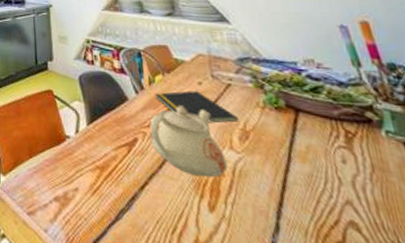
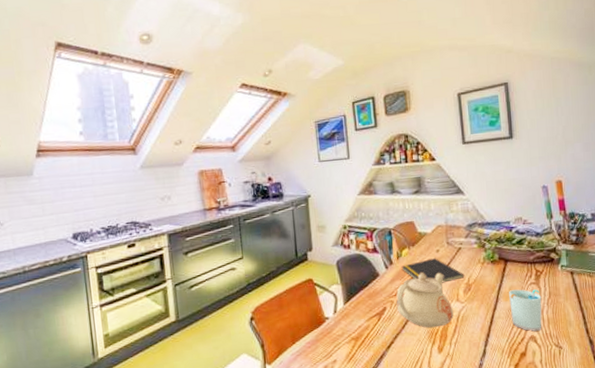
cup: none [306,150,367,216] -> present [509,289,542,332]

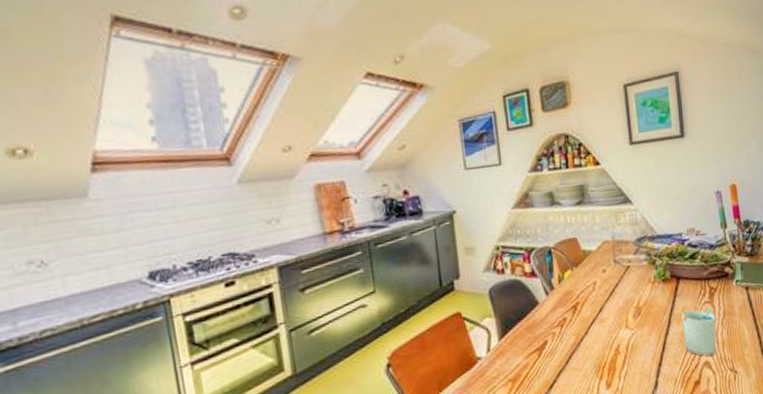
teapot: present [396,272,454,328] -> none [558,296,623,361]
notepad: present [401,258,465,283] -> none [563,279,634,308]

